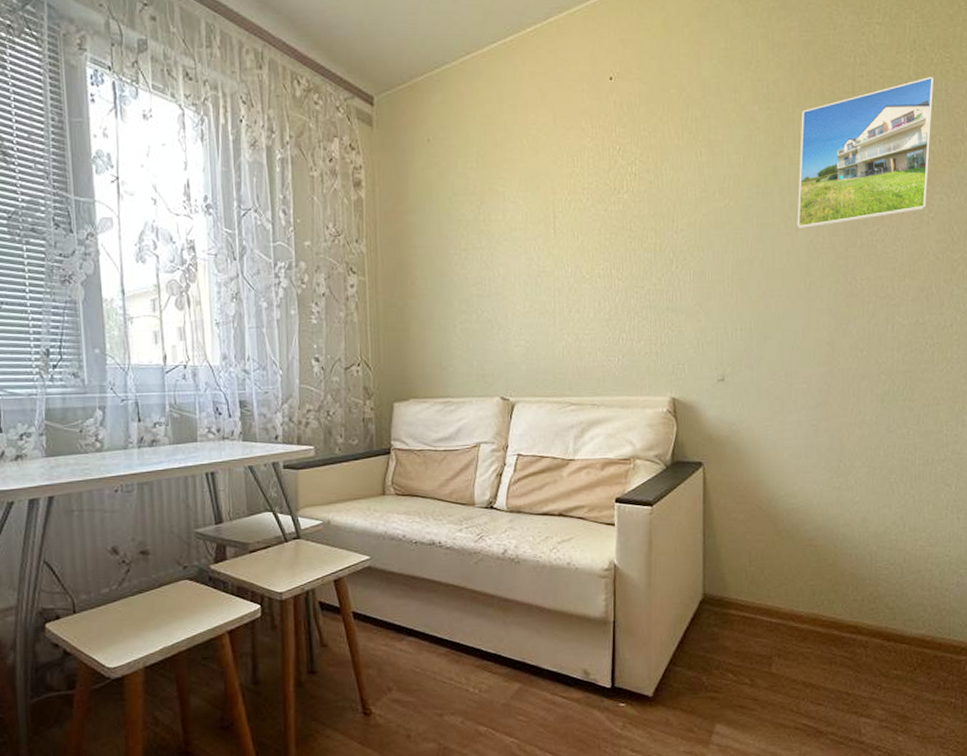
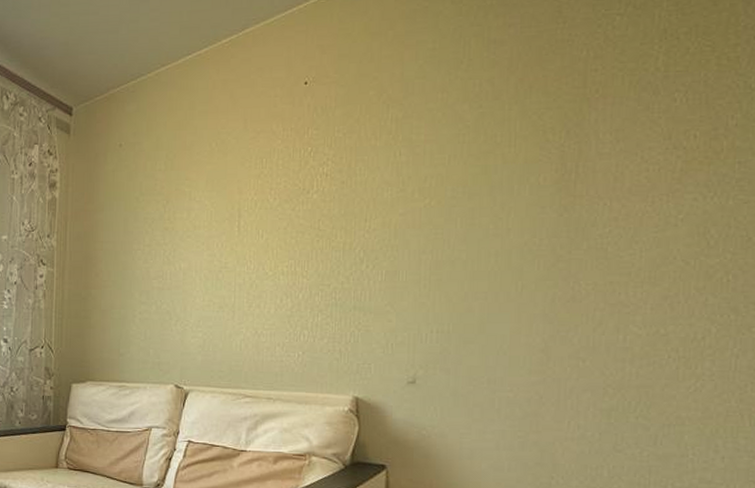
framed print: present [797,76,933,230] -> none [509,66,689,231]

